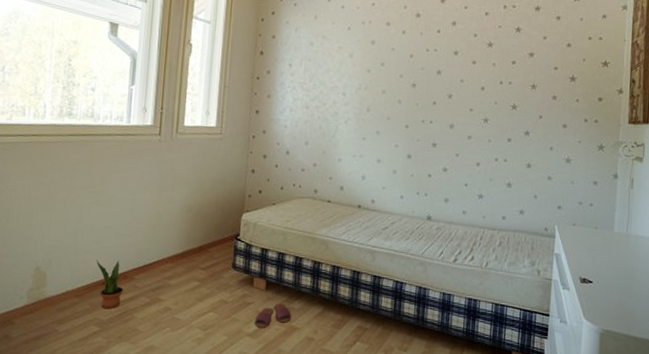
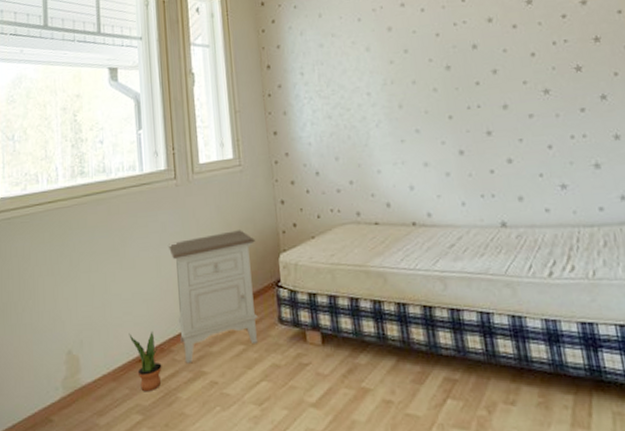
nightstand: none [142,188,223,291] -> present [167,230,258,364]
slippers: present [255,303,291,328] -> none [316,359,359,394]

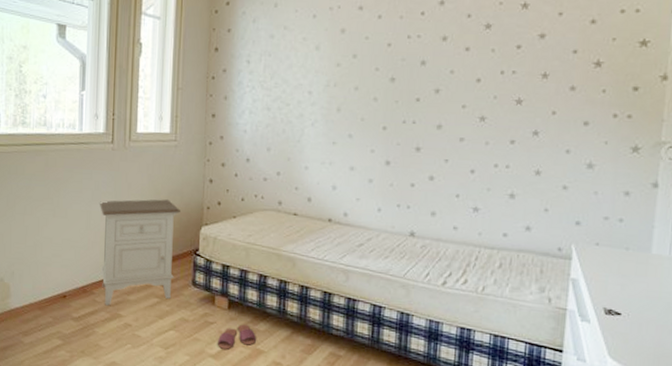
potted plant: present [129,330,162,392] -> none [56,272,83,323]
slippers: none [316,359,359,394] -> present [218,324,256,350]

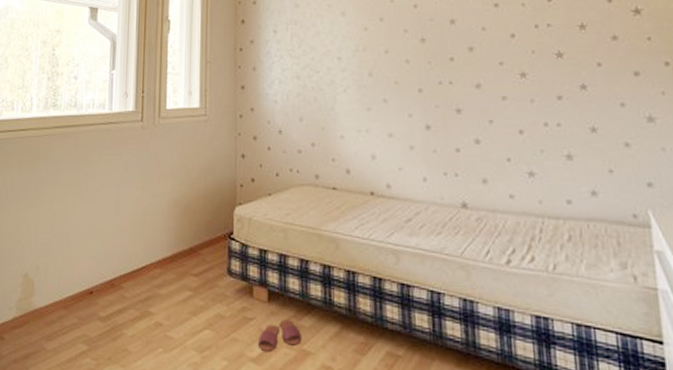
nightstand: present [99,199,180,306] -> none [128,178,212,302]

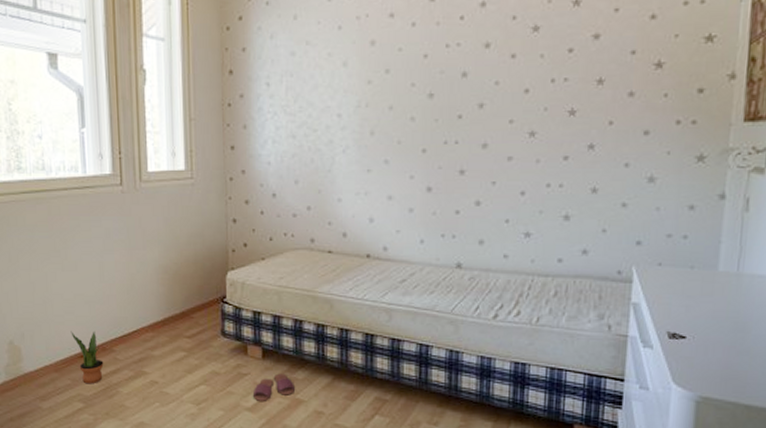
potted plant: none [83,265,111,324] -> present [70,330,104,384]

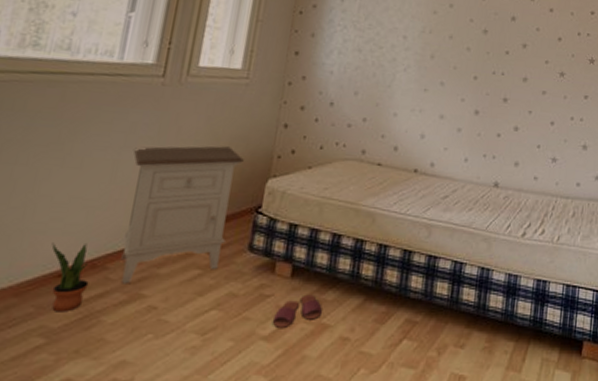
nightstand: none [111,244,203,364] -> present [121,146,244,284]

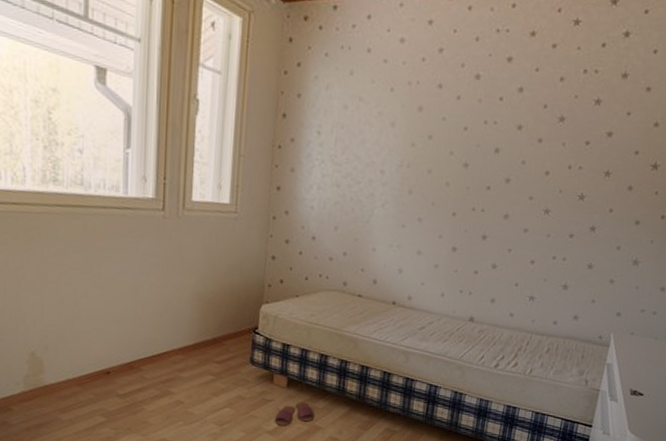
potted plant: present [51,242,89,312] -> none [98,347,130,400]
nightstand: present [121,146,244,284] -> none [147,272,239,383]

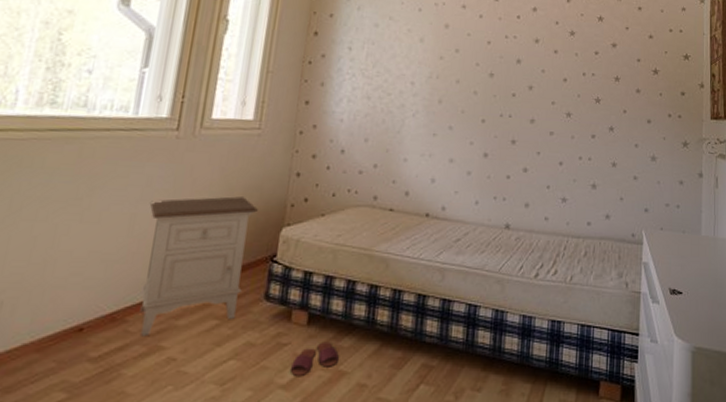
nightstand: none [147,272,239,383] -> present [140,196,258,337]

